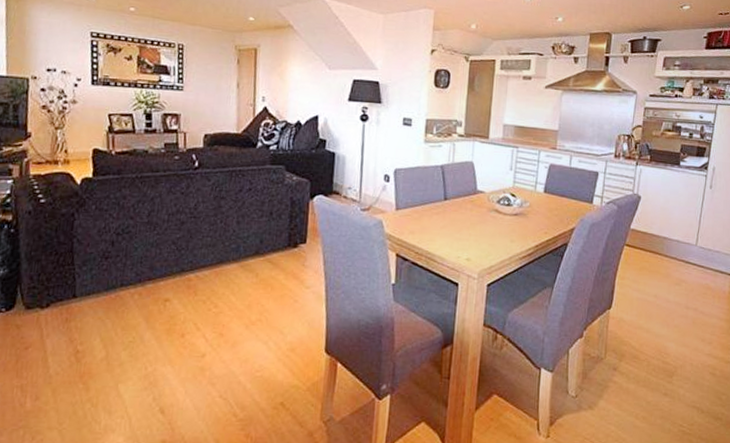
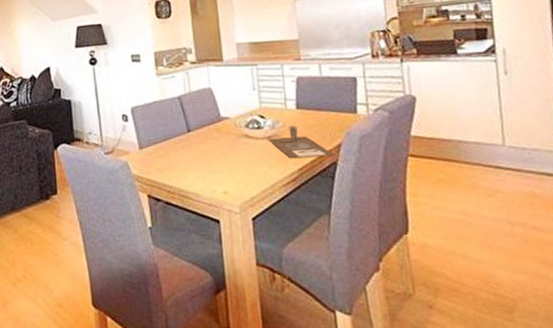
place setting: none [514,207,567,237] -> present [268,125,334,158]

